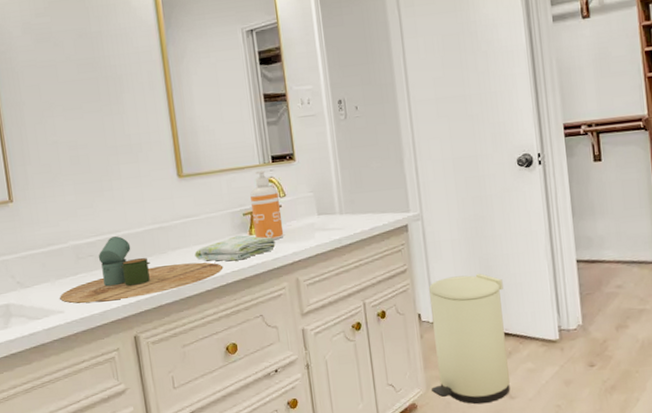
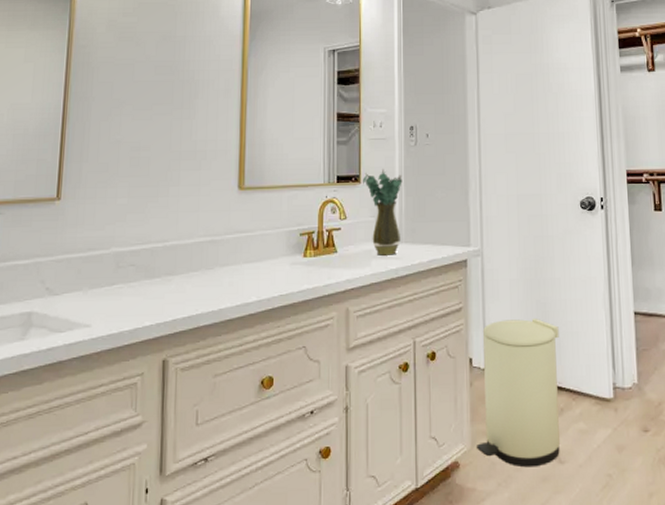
decorative tray: present [60,236,224,303] -> none [89,246,271,318]
towel: present [194,235,276,261] -> none [243,256,330,284]
soap dispenser: present [250,170,284,241] -> none [310,190,340,265]
vase: none [296,145,341,228] -> present [362,169,402,256]

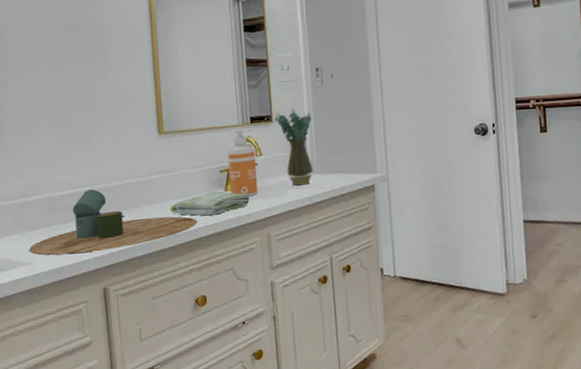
decorative tray: none [89,246,271,318] -> present [29,189,198,255]
towel: none [243,256,330,284] -> present [170,191,251,216]
soap dispenser: none [310,190,340,265] -> present [228,130,258,197]
pedal bin: present [476,318,560,468] -> none [389,230,462,353]

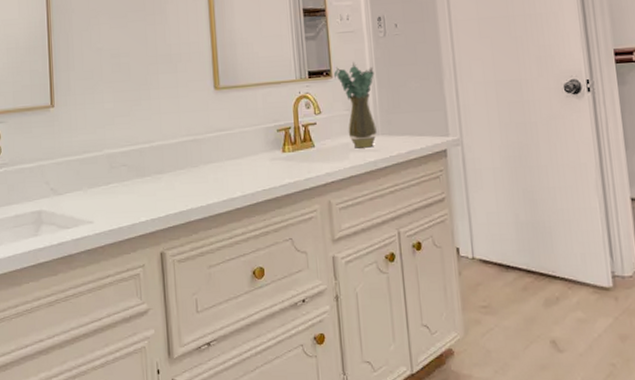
decorative tray: present [29,189,198,255] -> none [91,147,255,215]
towel: present [170,191,251,216] -> none [226,152,309,179]
soap dispenser: present [228,130,258,197] -> none [285,85,318,159]

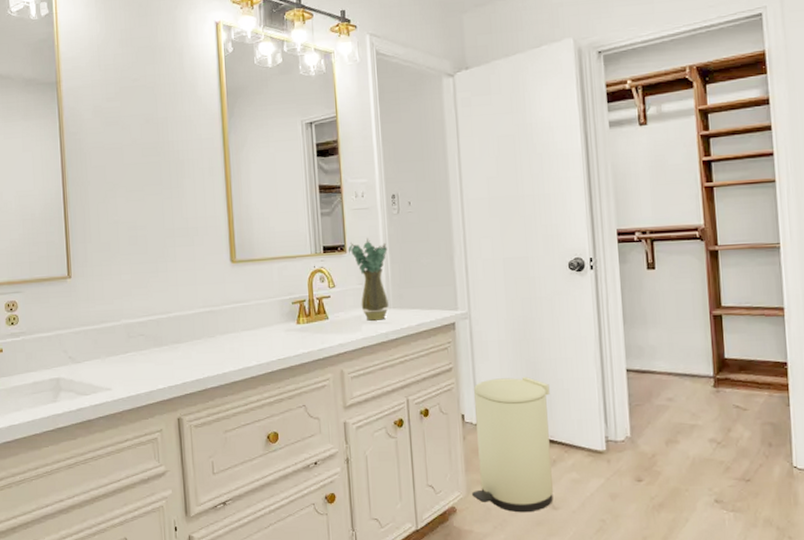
pedal bin: none [468,206,558,356] -> present [471,376,553,513]

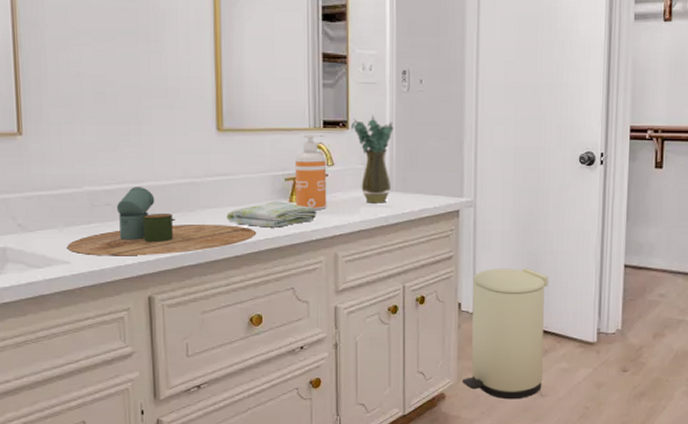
decorative tray: none [109,317,270,382] -> present [67,187,257,256]
towel: none [242,323,323,349] -> present [226,201,318,228]
soap dispenser: none [300,260,331,331] -> present [295,134,327,211]

